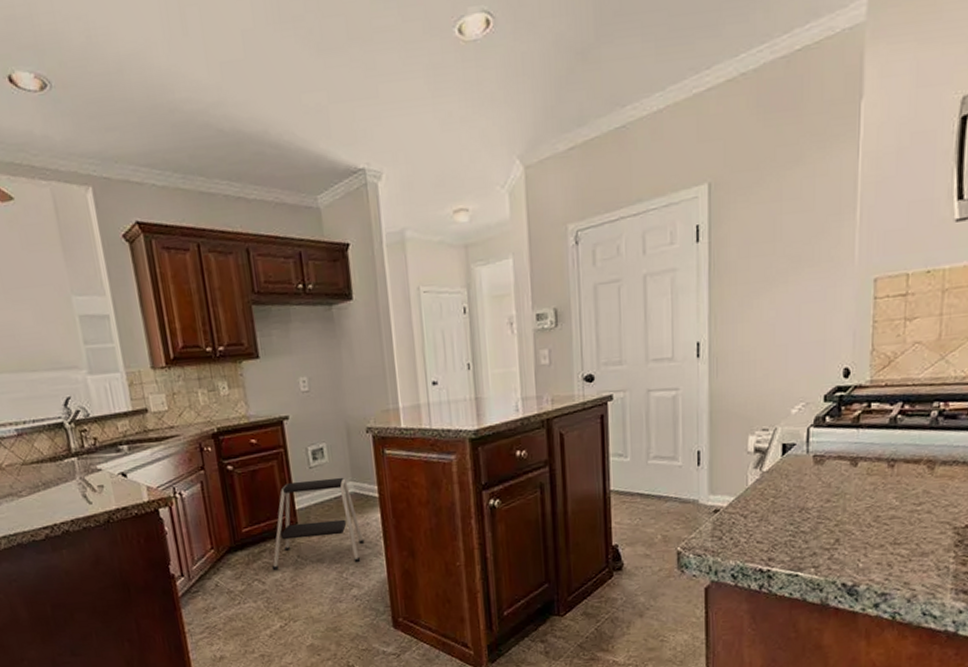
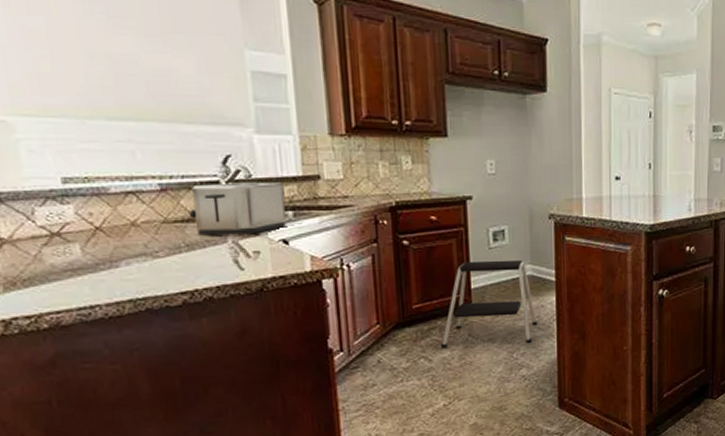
toaster: none [42,418,123,474] -> present [188,182,287,236]

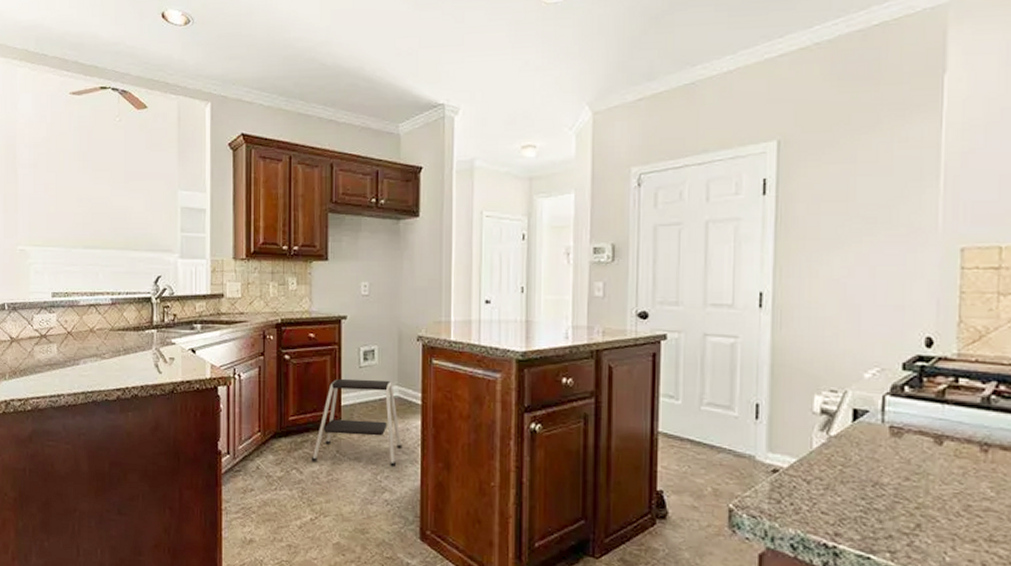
toaster: present [188,182,287,236] -> none [128,299,196,343]

